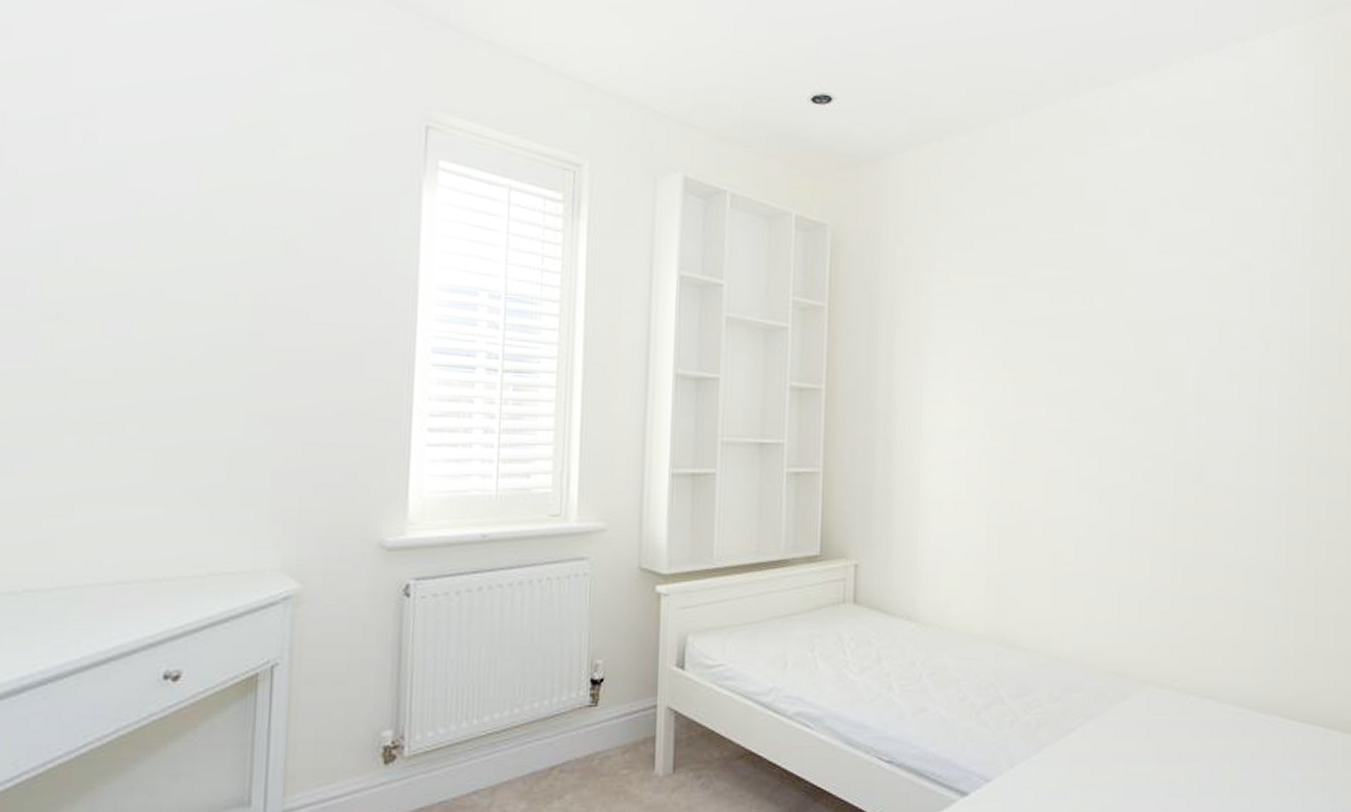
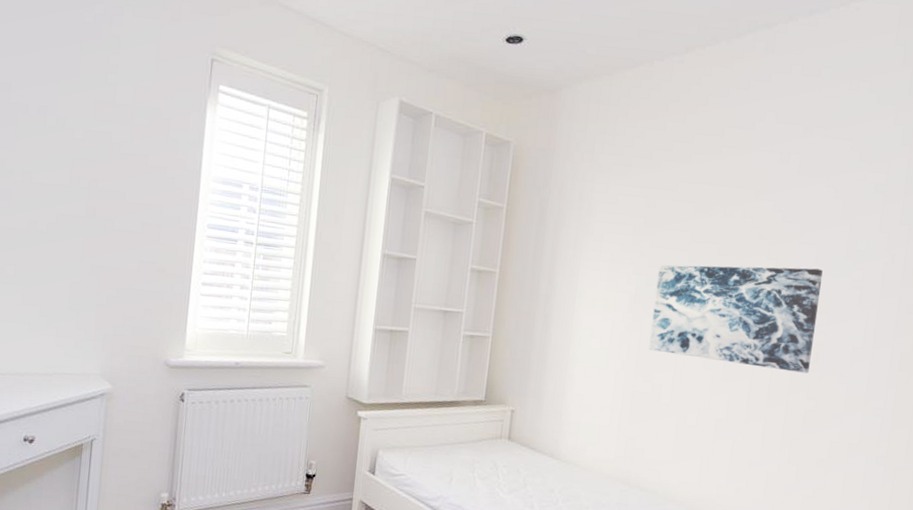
wall art: none [1013,361,1196,487] -> present [649,265,823,373]

